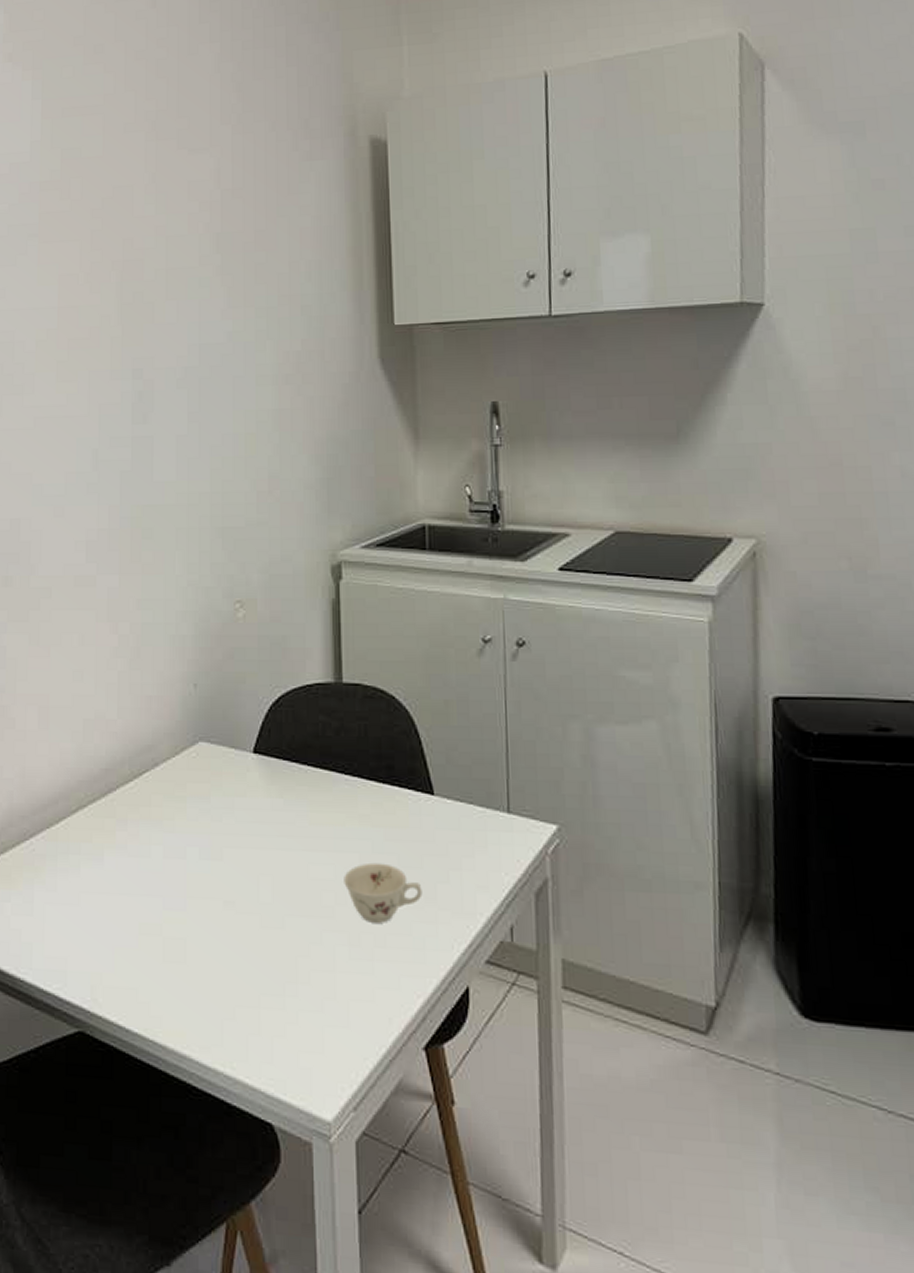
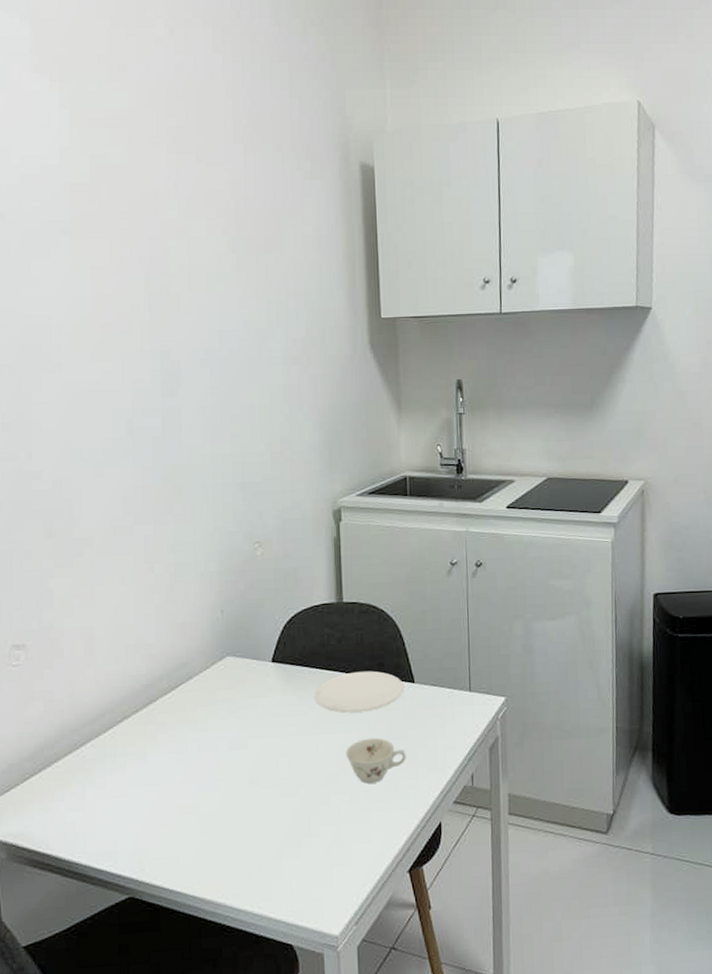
plate: none [305,773,420,828] -> present [314,670,404,713]

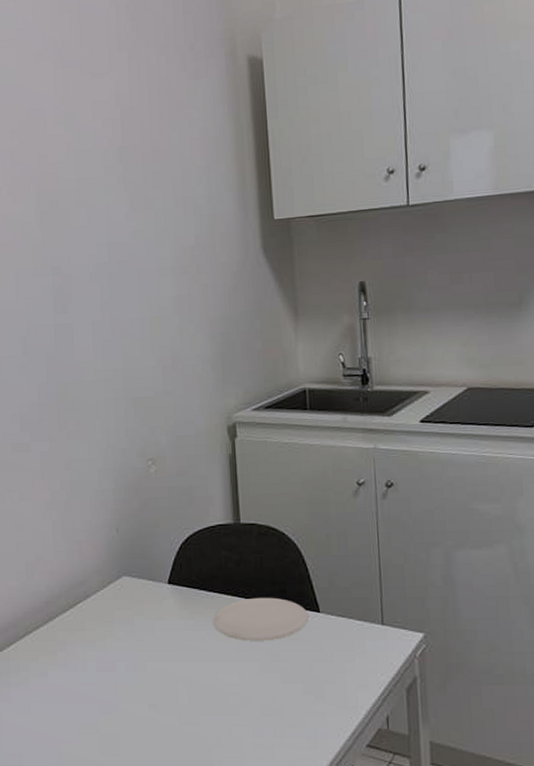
teacup: present [346,737,406,784] -> none [247,669,313,718]

